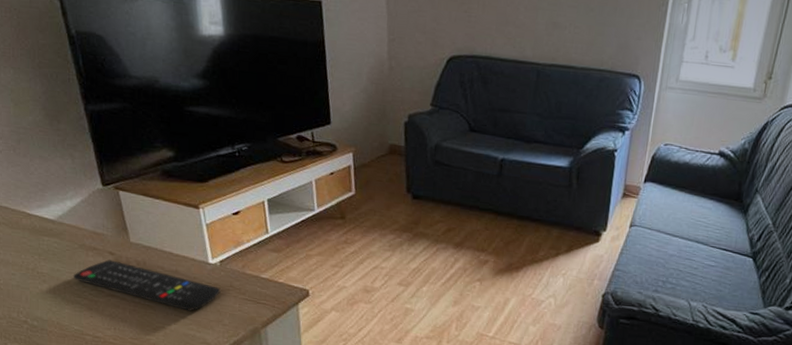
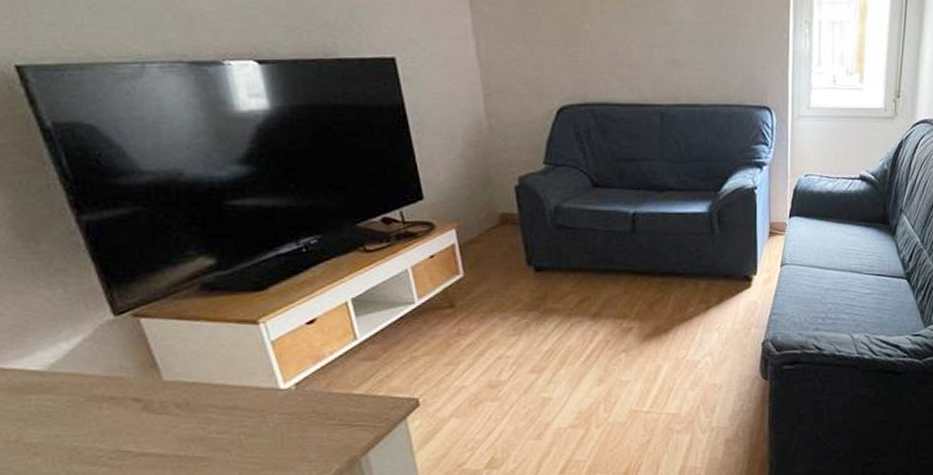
remote control: present [73,259,221,311] -> none [80,408,300,454]

